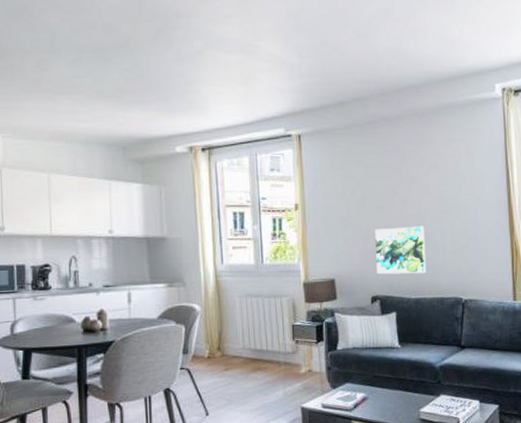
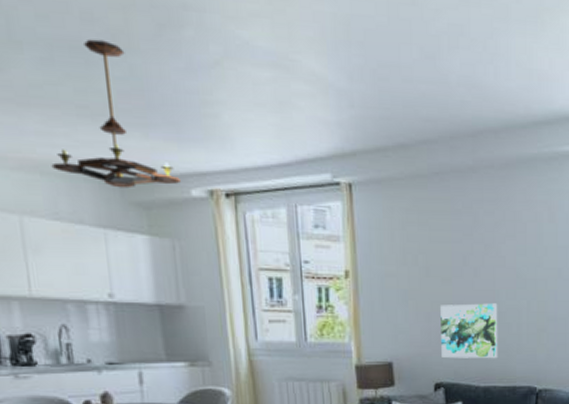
chandelier: none [74,43,168,149] -> present [51,38,180,189]

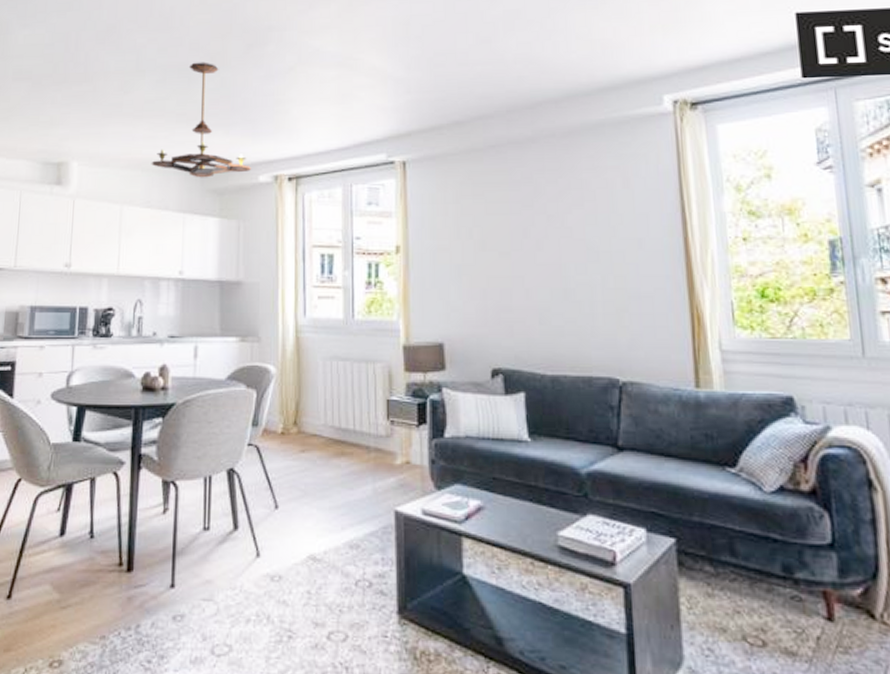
wall art: present [440,303,498,359] -> none [498,278,568,343]

